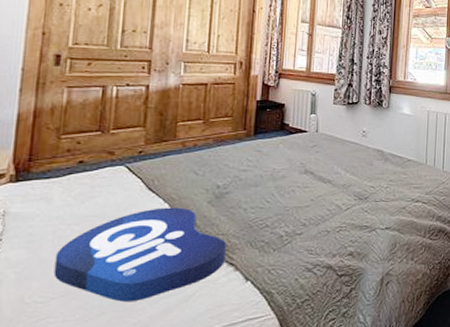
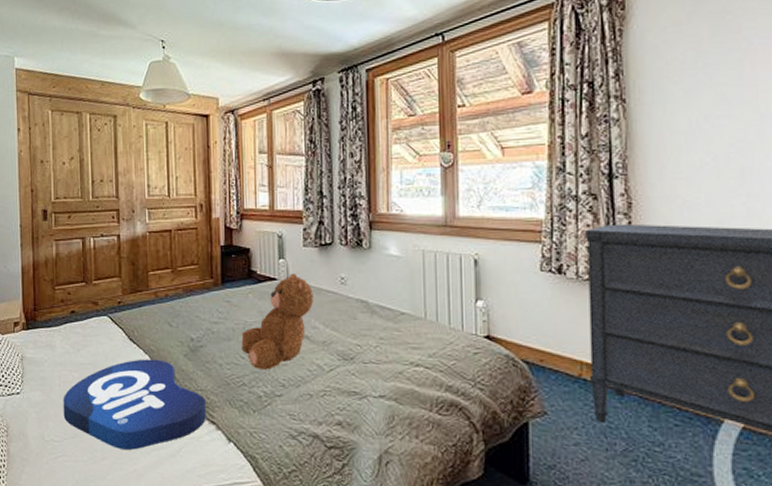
teddy bear: none [268,127,339,212] -> present [241,273,314,370]

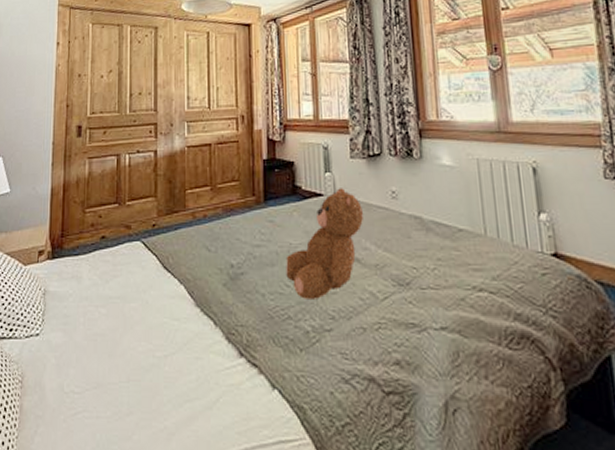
logo sign: present [63,359,206,450] -> none [86,290,247,402]

